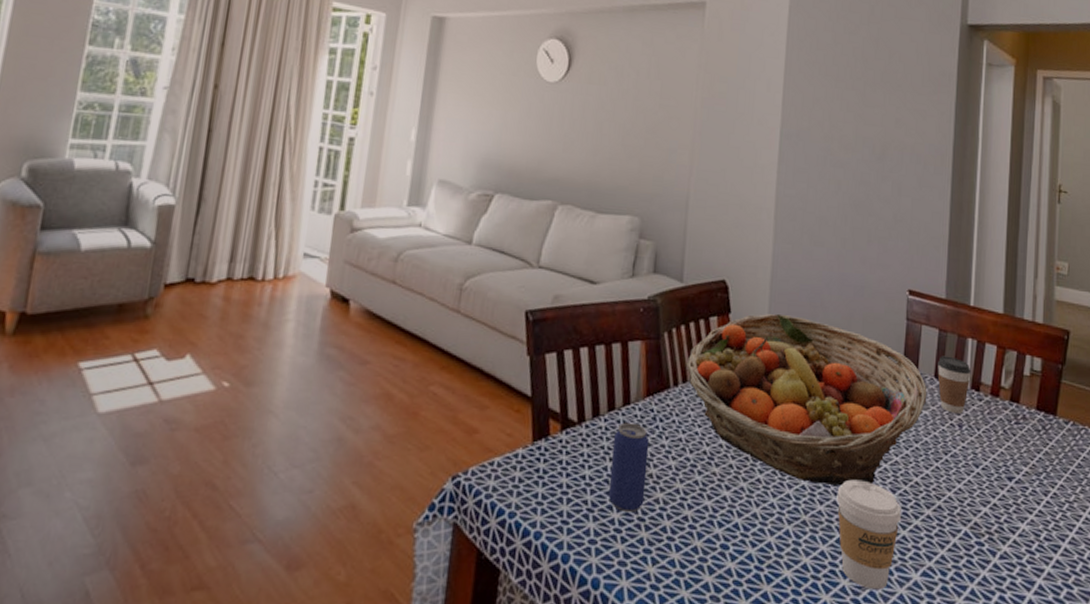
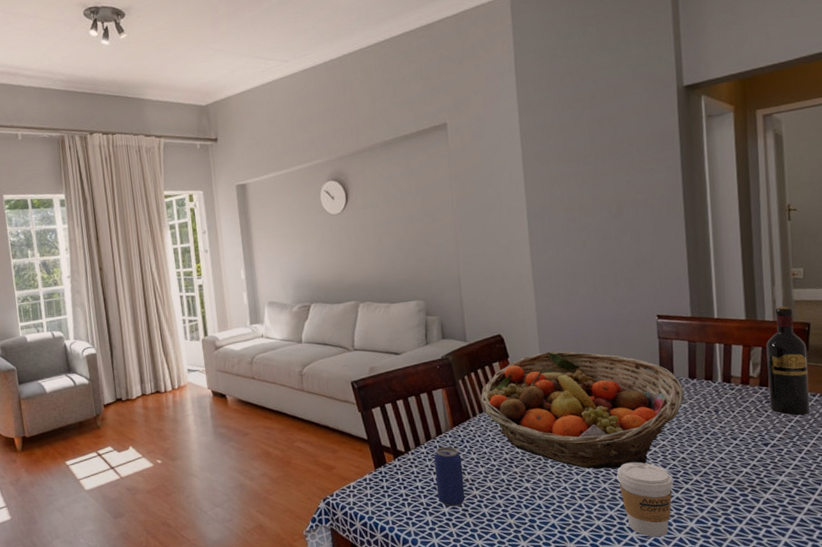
coffee cup: present [937,355,971,414] -> none [689,360,722,403]
wine bottle: none [1019,305,1064,447] -> present [766,306,810,416]

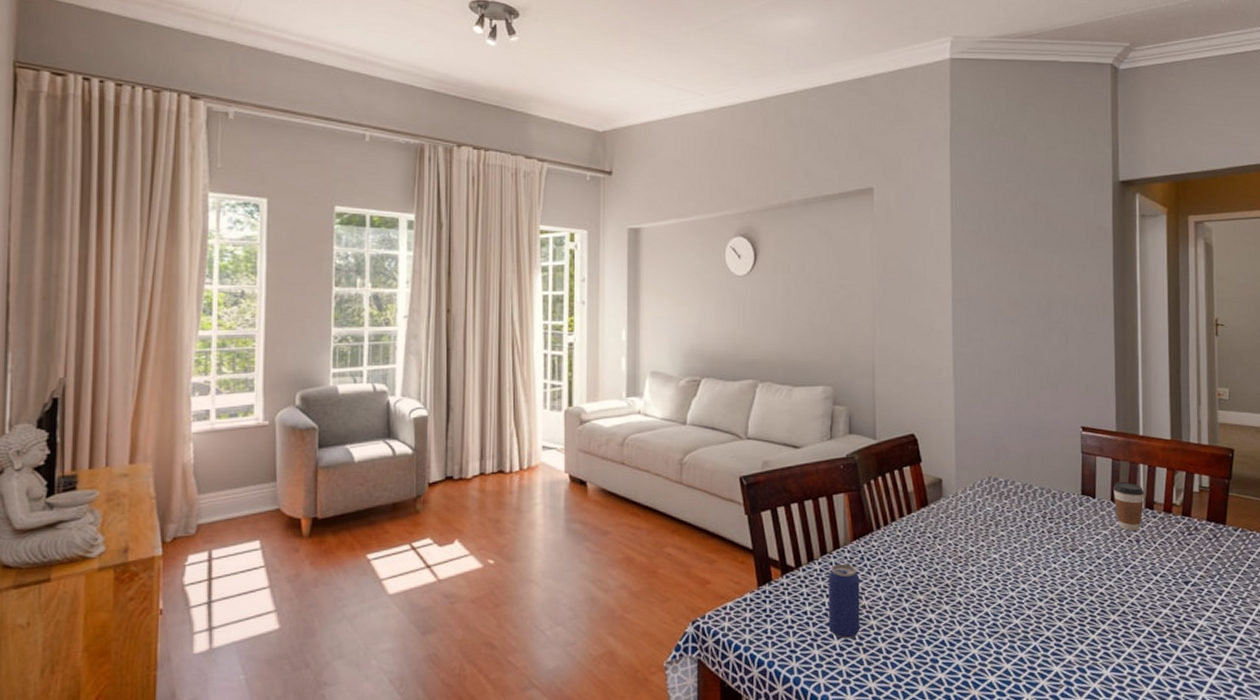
fruit basket: present [480,351,684,469] -> none [886,458,1106,602]
coffee cup: present [617,462,673,537] -> none [1030,595,1089,687]
coffee cup: none [689,360,722,403] -> present [1112,481,1145,531]
wine bottle: present [766,306,810,416] -> none [1190,428,1232,552]

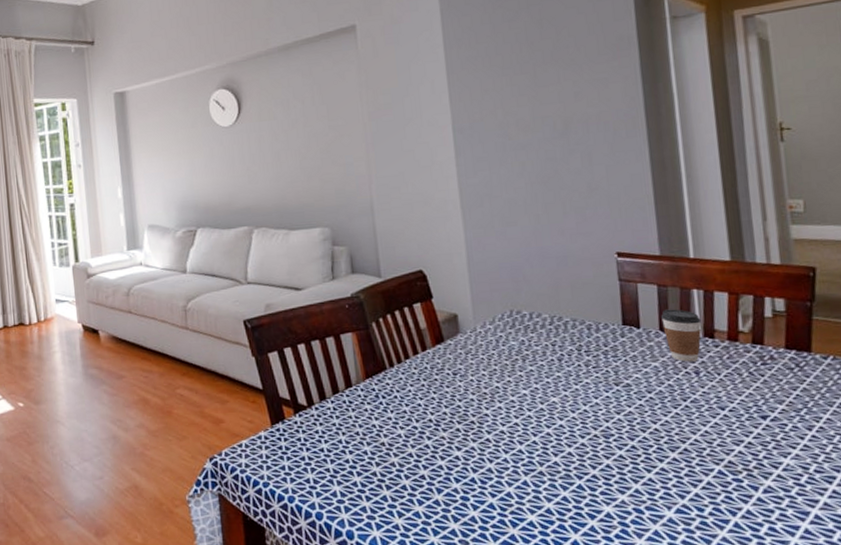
beverage can: present [828,563,860,639] -> none [343,401,381,476]

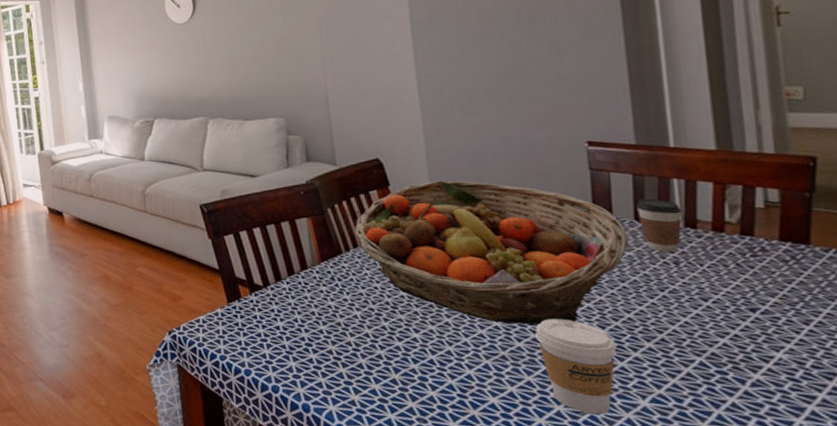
fruit basket: none [398,292,654,439] -> present [354,180,629,325]
coffee cup: none [570,431,644,528] -> present [535,318,616,415]

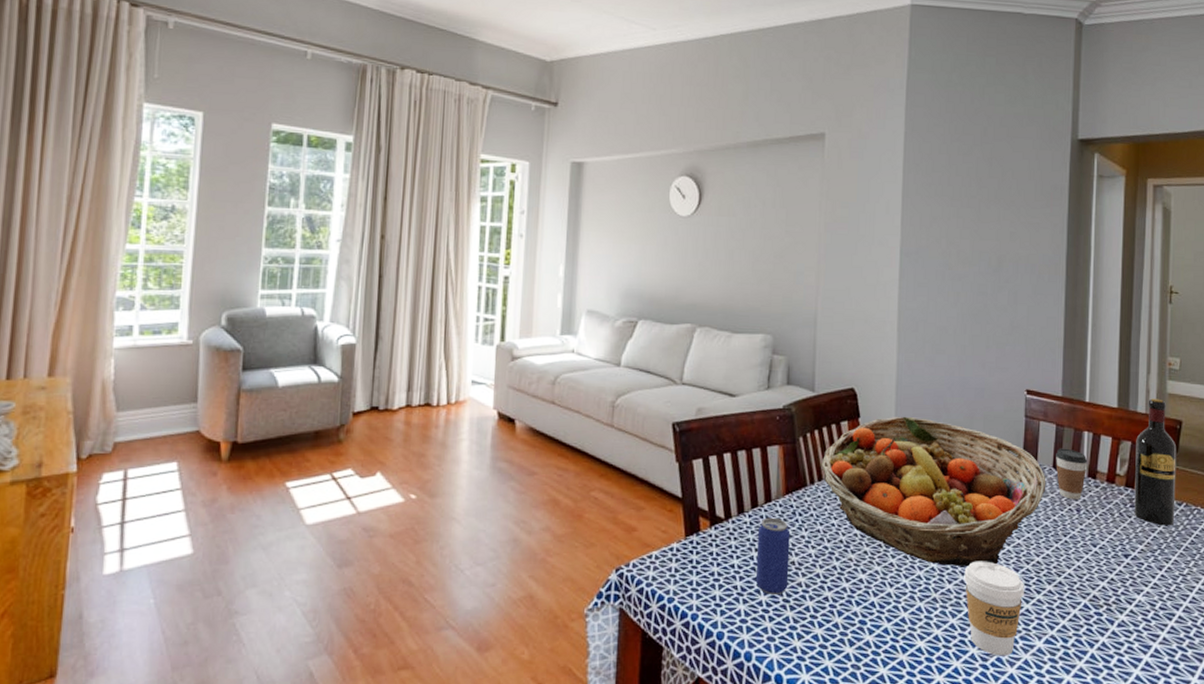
beverage can: none [298,283,337,354] -> present [755,517,791,596]
wine bottle: none [749,134,821,276] -> present [1134,398,1177,526]

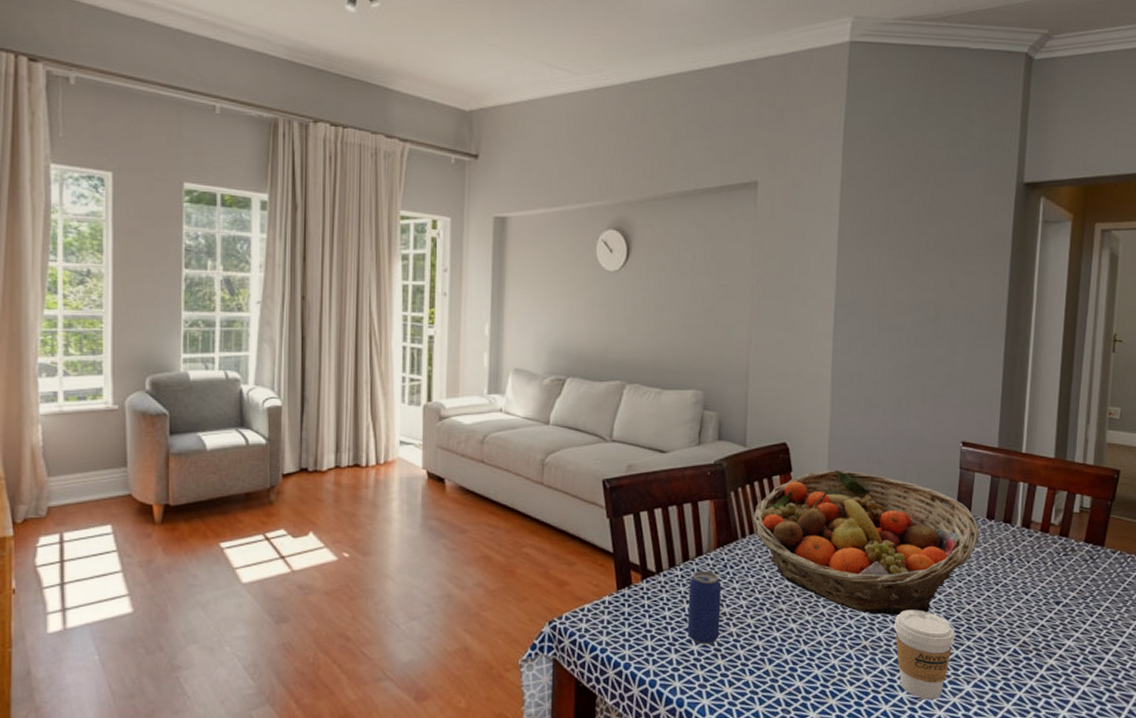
coffee cup: present [1055,448,1088,500] -> none [989,499,1022,549]
wine bottle: present [1134,398,1177,526] -> none [1067,448,1114,574]

